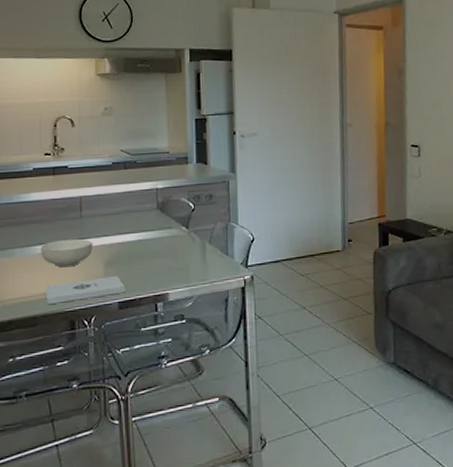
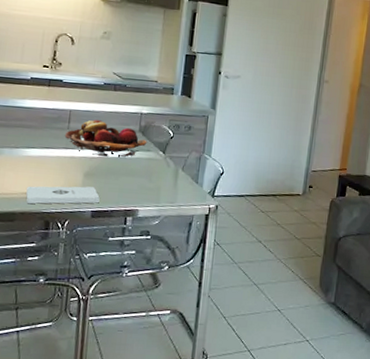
cereal bowl: present [41,238,93,268] -> none [27,146,76,172]
fruit basket: none [77,203,168,242] -> present [64,120,147,157]

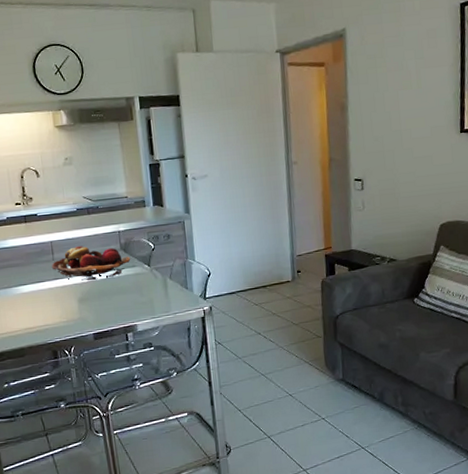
notepad: present [26,186,100,204] -> none [29,311,99,338]

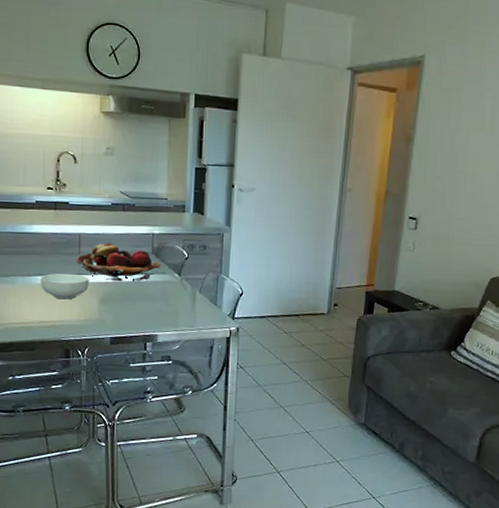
cereal bowl: none [21,279,67,305] -> present [40,273,89,300]

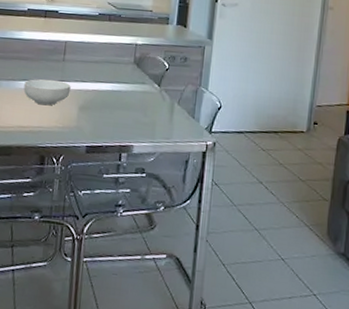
fruit basket: present [76,243,161,281] -> none [59,51,142,90]

